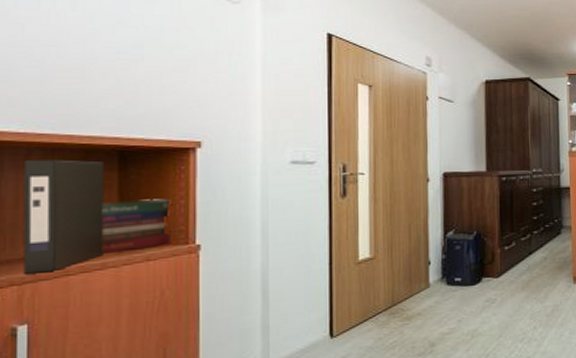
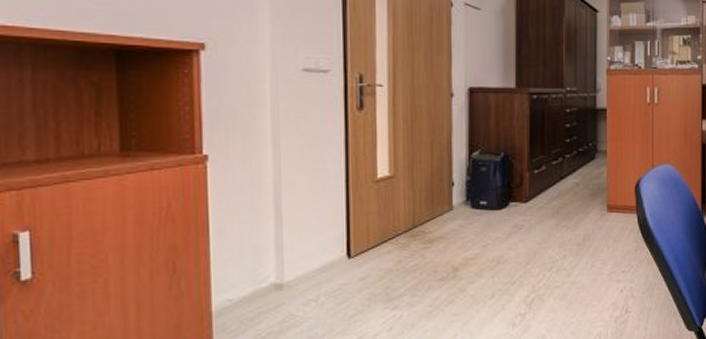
binder: present [23,159,104,276] -> none [14,57,105,180]
books: present [102,199,171,253] -> none [101,104,177,160]

